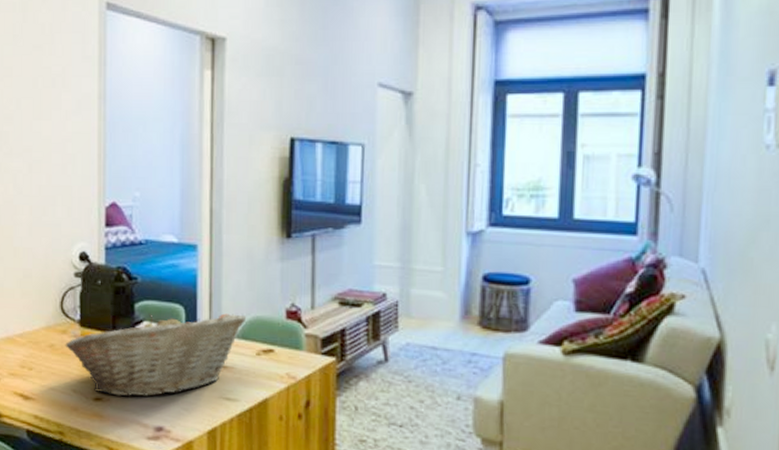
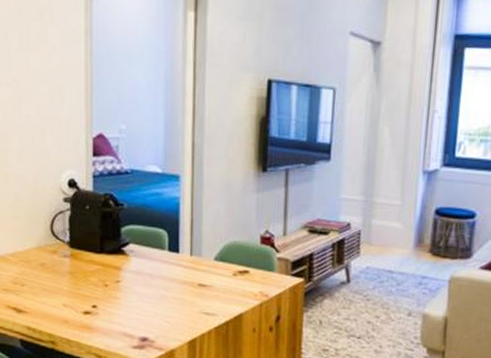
fruit basket: present [65,313,247,397] -> none [55,237,225,311]

